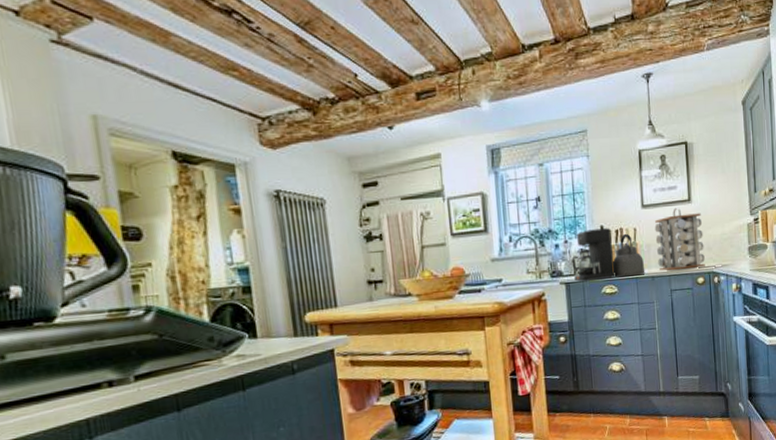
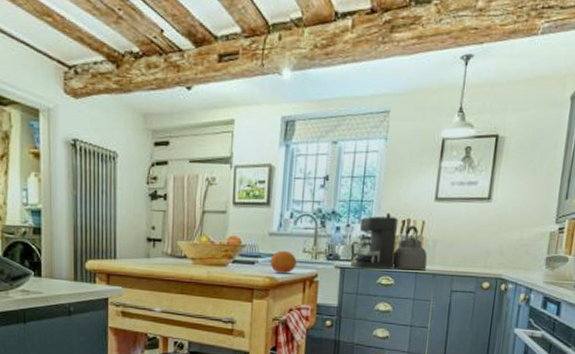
fruit: none [496,274,523,298] -> present [270,251,297,274]
spice rack: present [654,207,705,272] -> none [442,204,500,272]

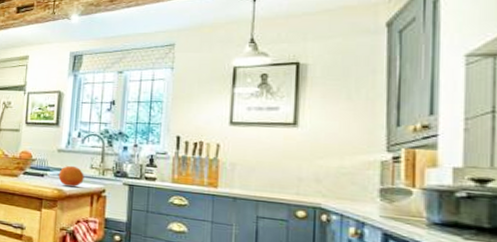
coffee maker: present [350,216,398,270] -> none [139,138,188,190]
kettle: present [393,225,428,271] -> none [186,147,226,194]

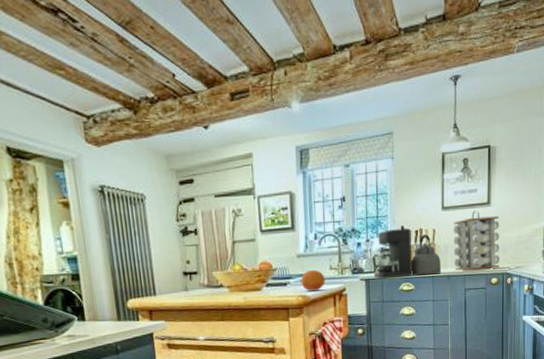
coffee maker: none [139,138,188,190] -> present [372,228,413,279]
kettle: none [186,147,226,194] -> present [411,234,442,276]
spice rack: none [243,129,311,200] -> present [453,210,500,271]

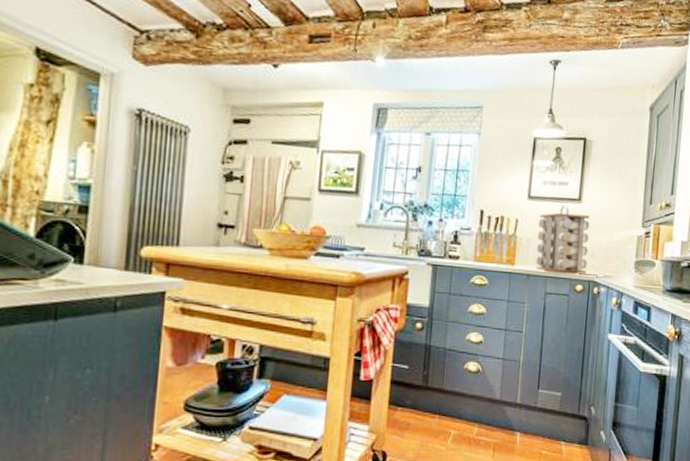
fruit: present [301,270,325,291] -> none [357,244,386,270]
coffee maker: present [372,228,413,279] -> none [443,211,491,269]
kettle: present [411,234,442,276] -> none [487,222,521,271]

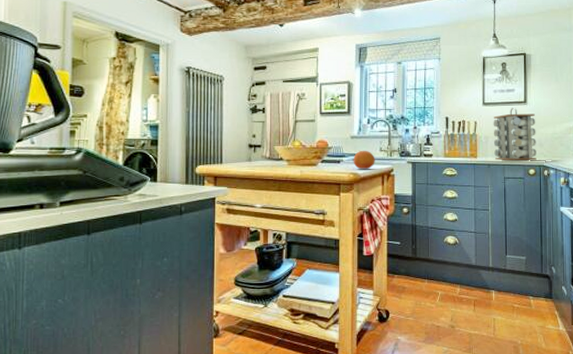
fruit: none [357,244,386,270] -> present [353,151,375,170]

